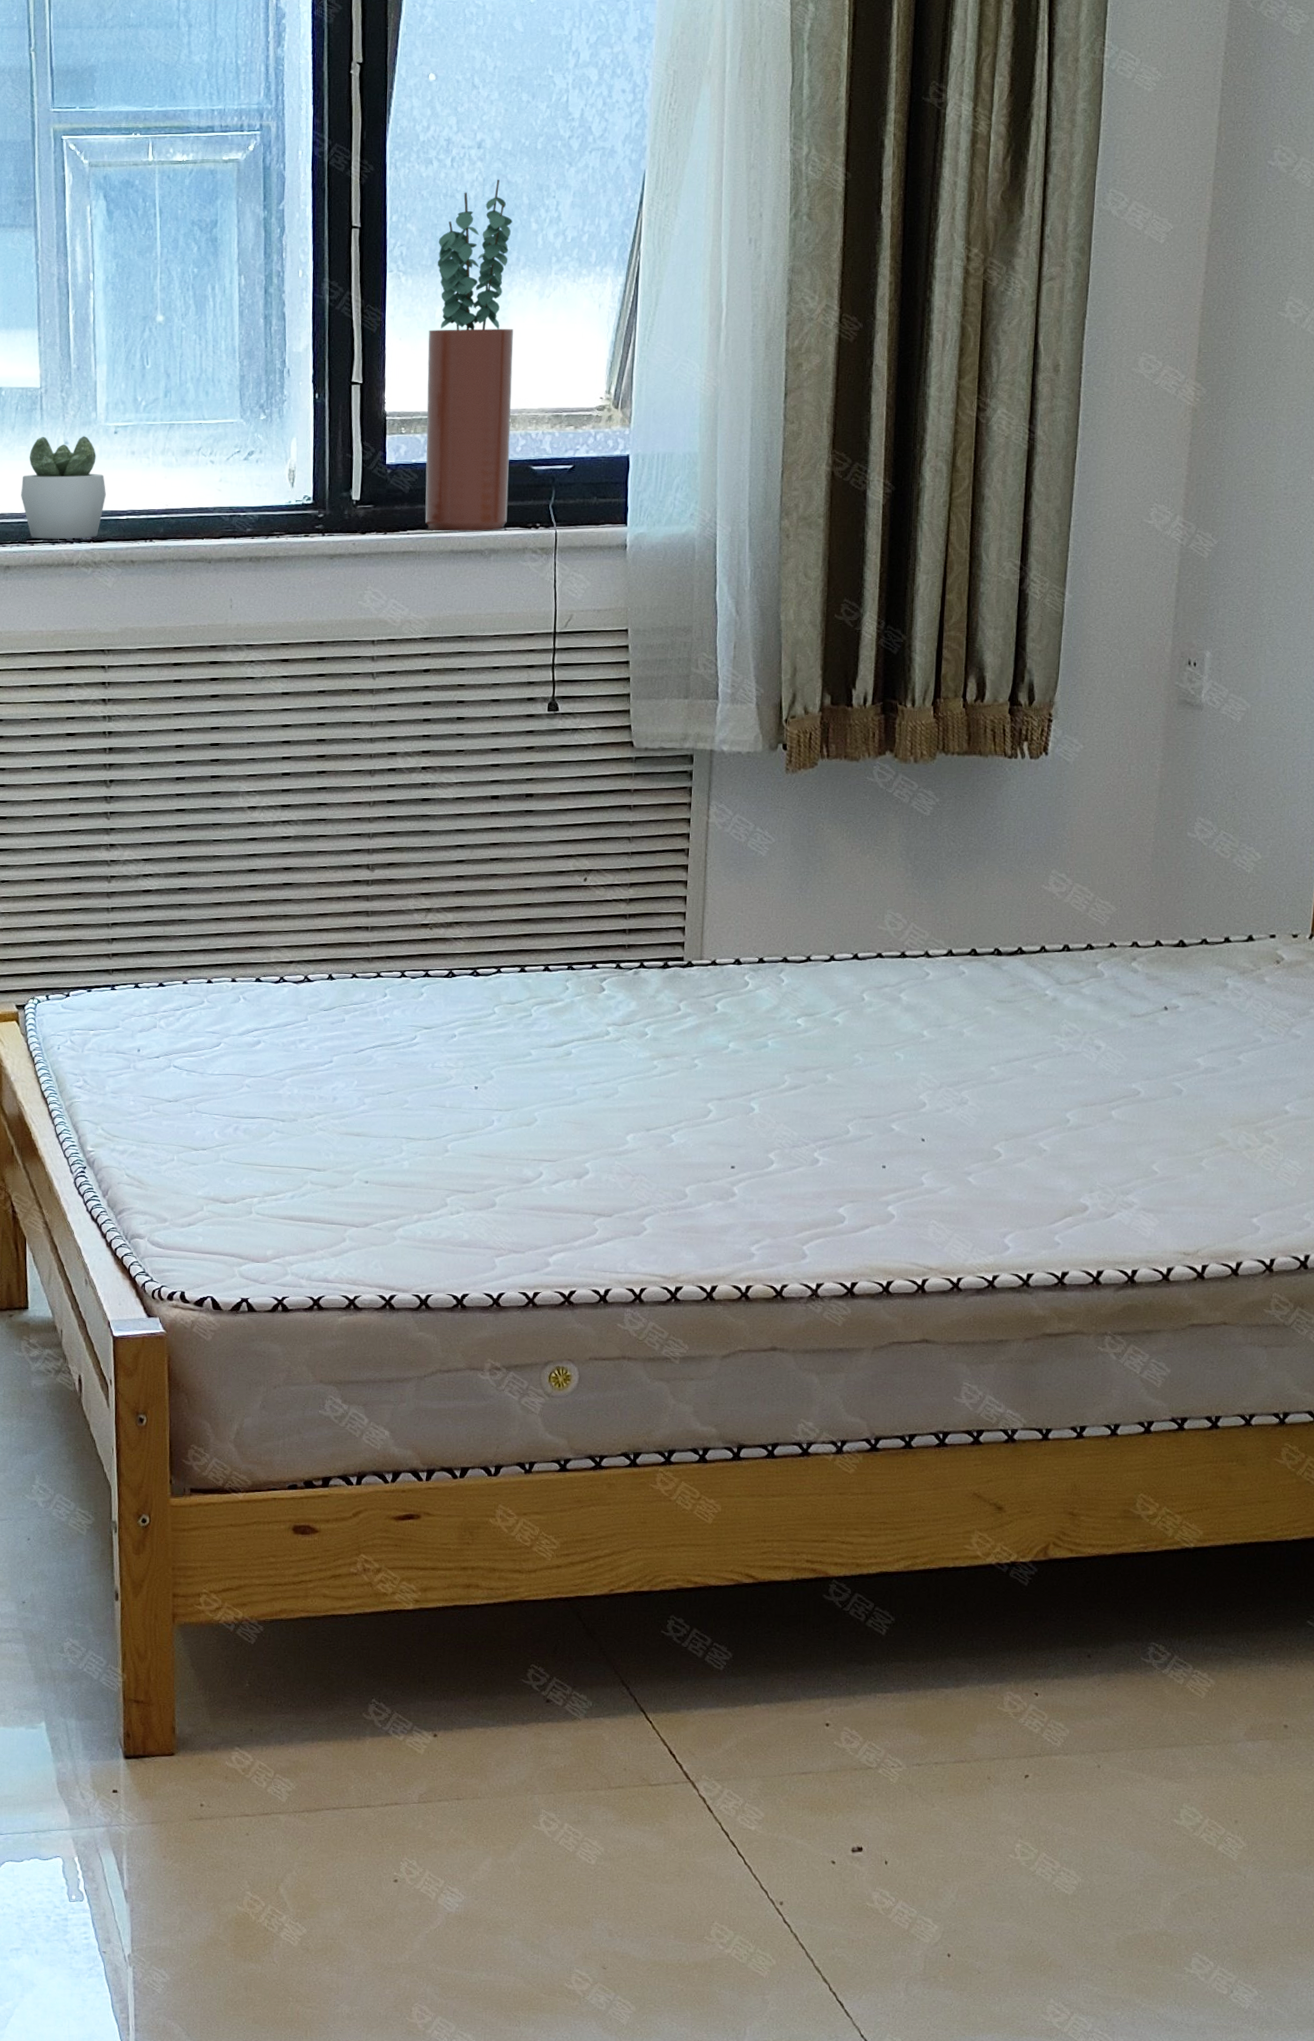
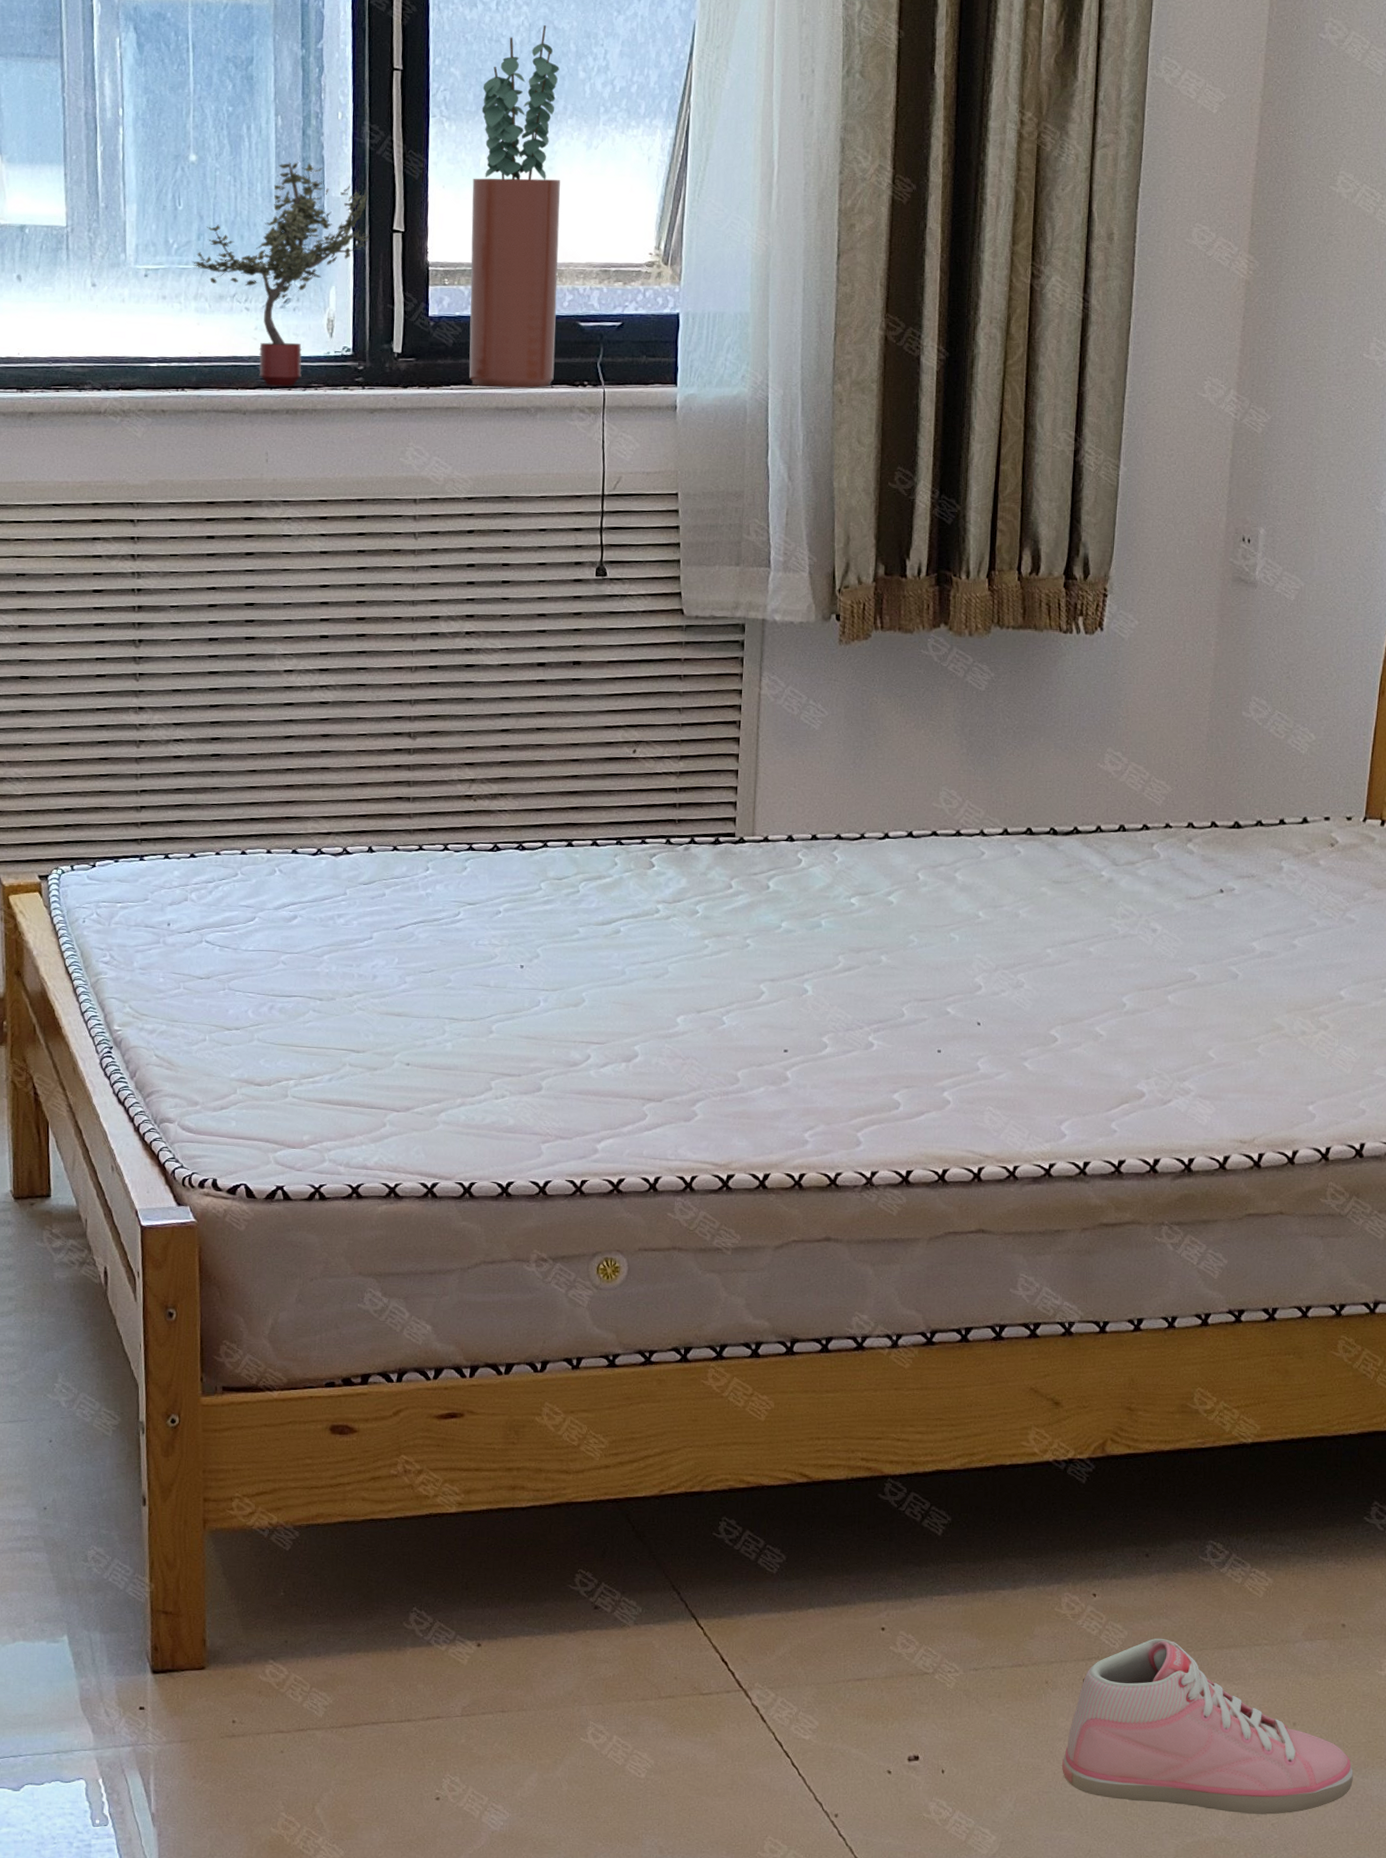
succulent plant: present [21,436,107,540] -> none [45,277,136,386]
potted tree: none [159,319,330,536] -> present [192,161,370,387]
sneaker: none [1003,1736,1295,1910] -> present [1061,1638,1353,1815]

